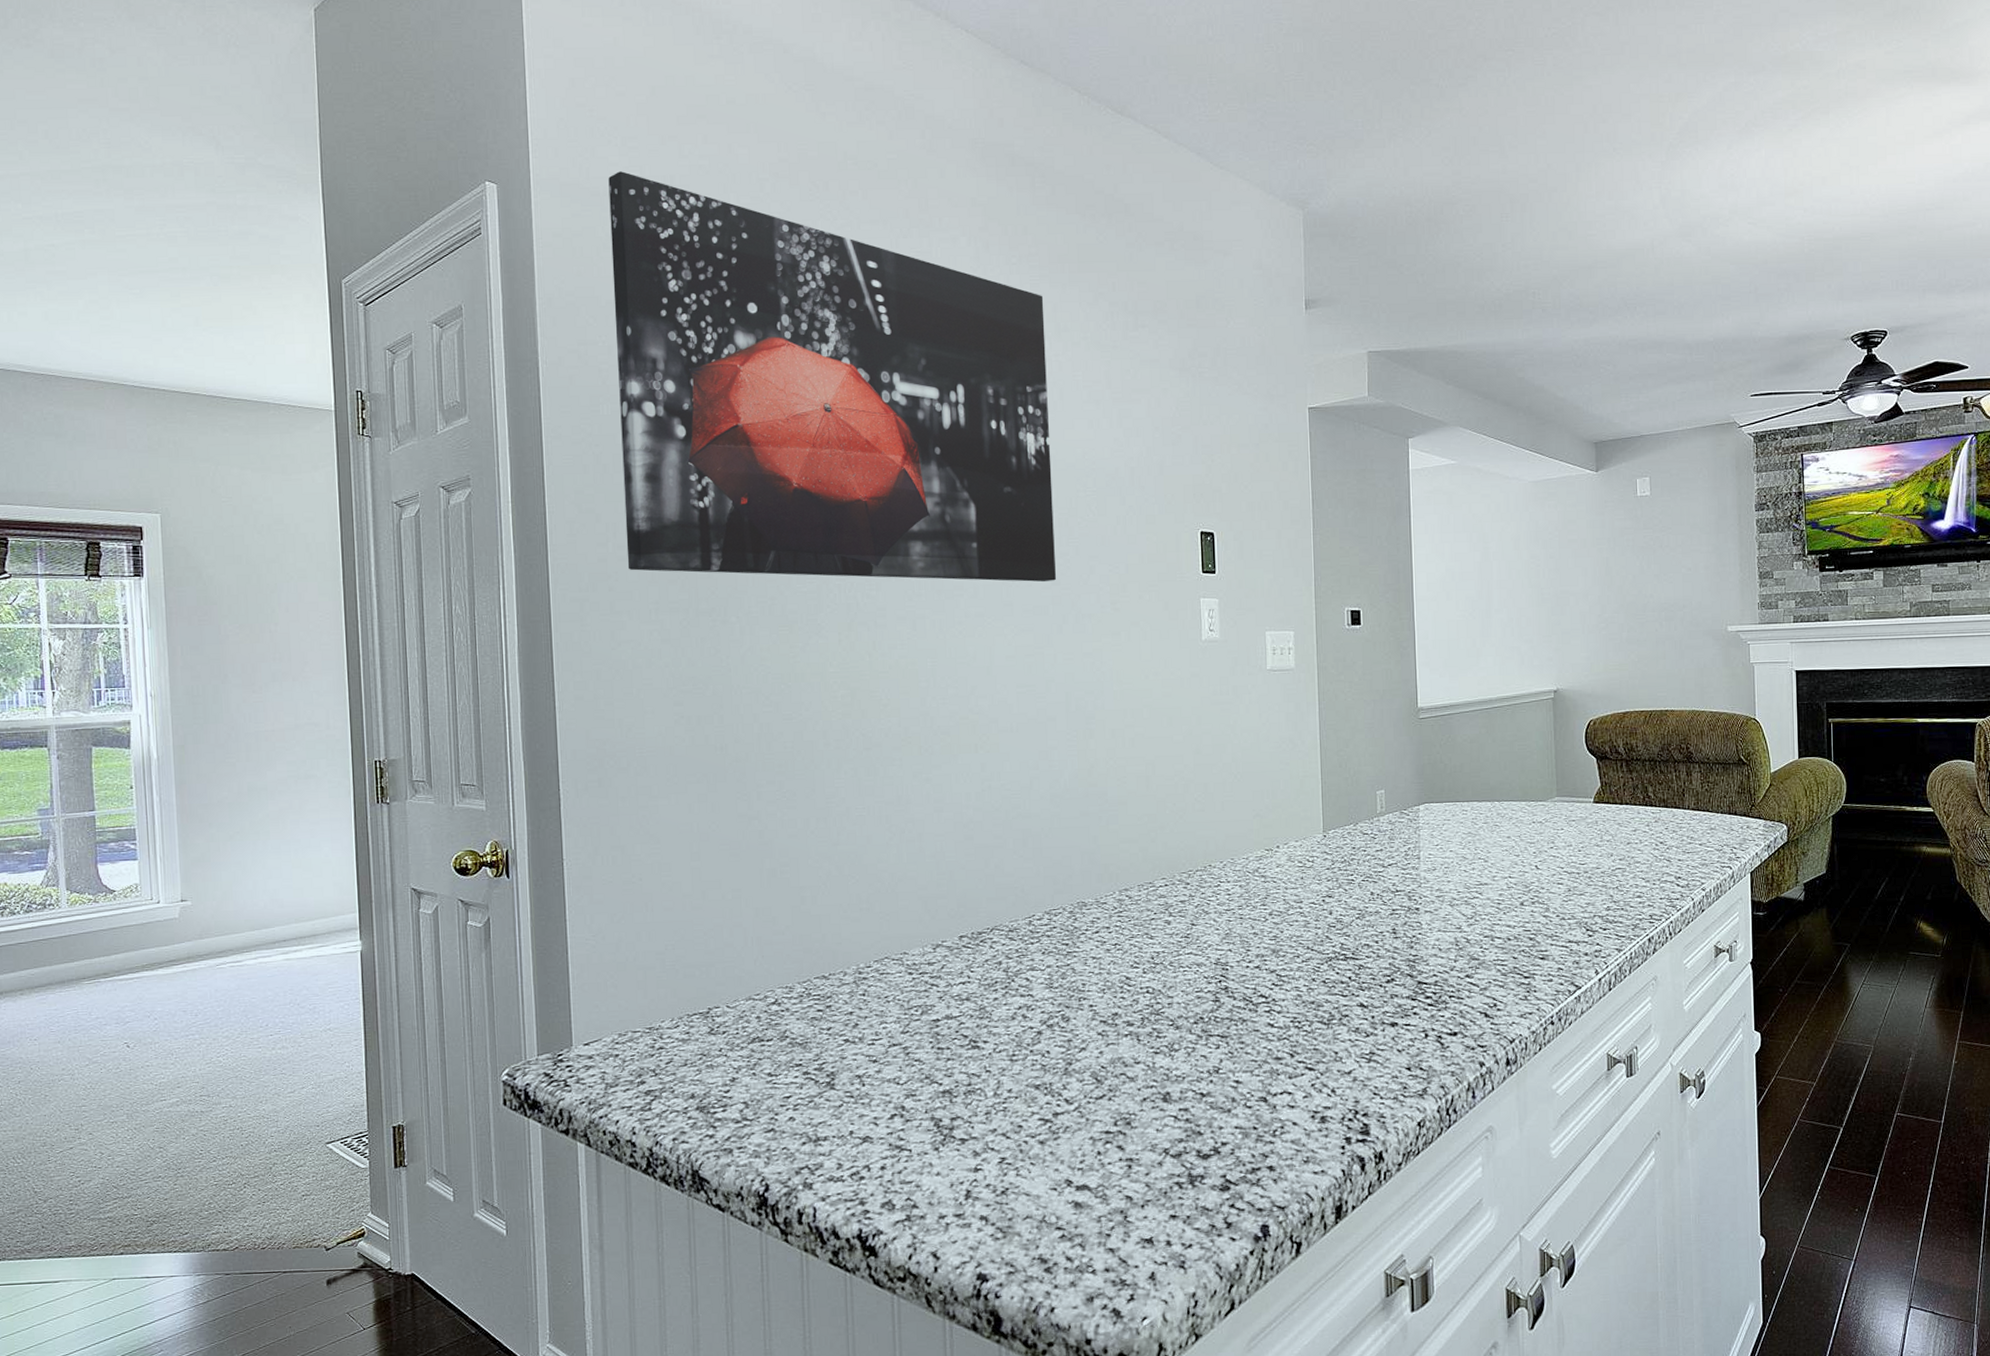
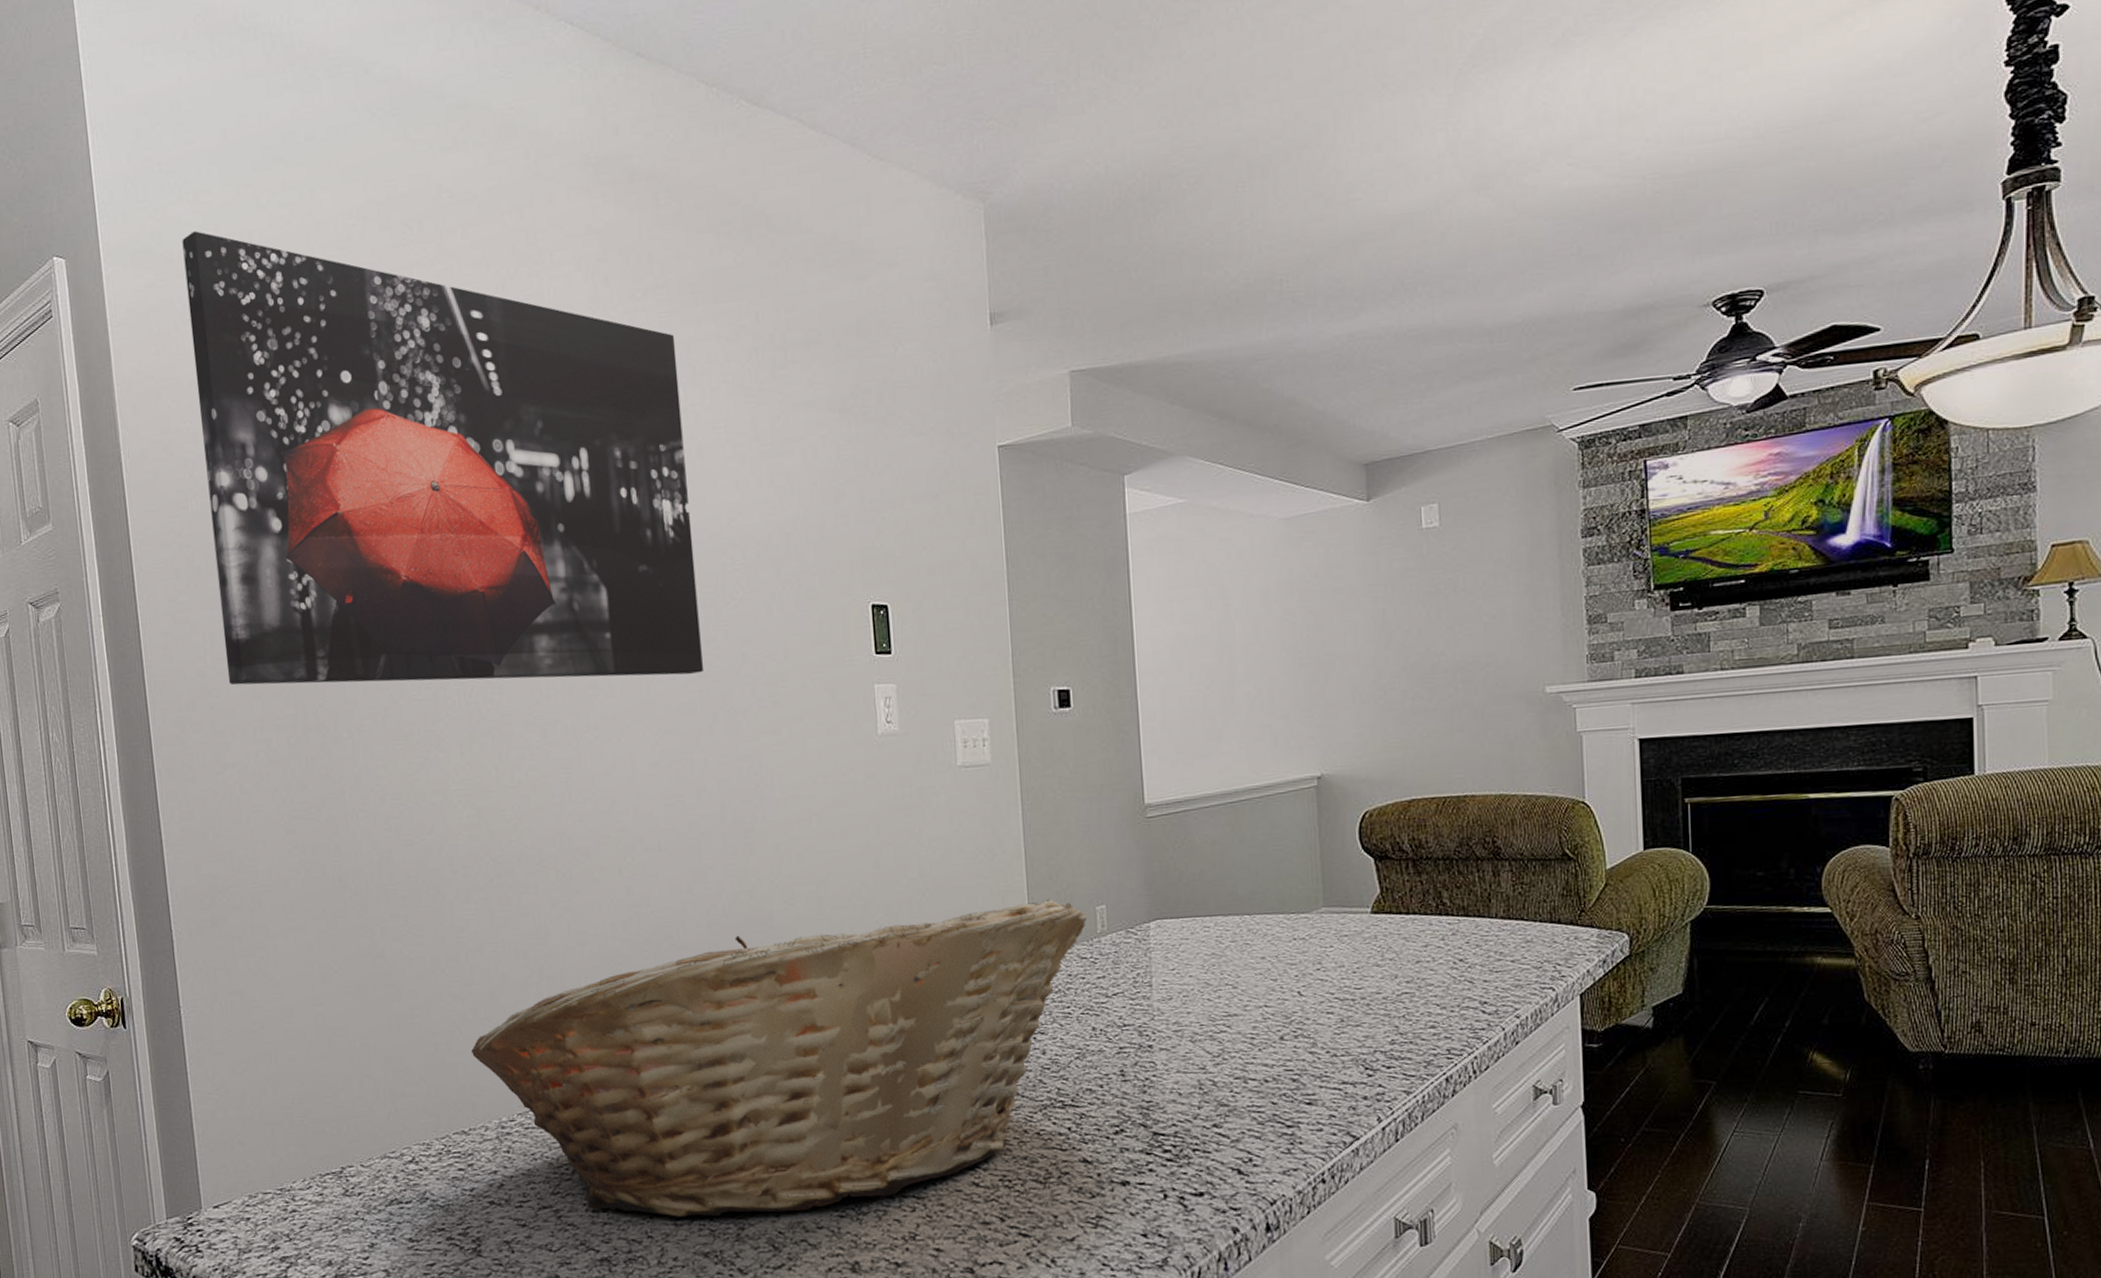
fruit basket: none [835,783,1370,1054] -> present [471,899,1088,1218]

